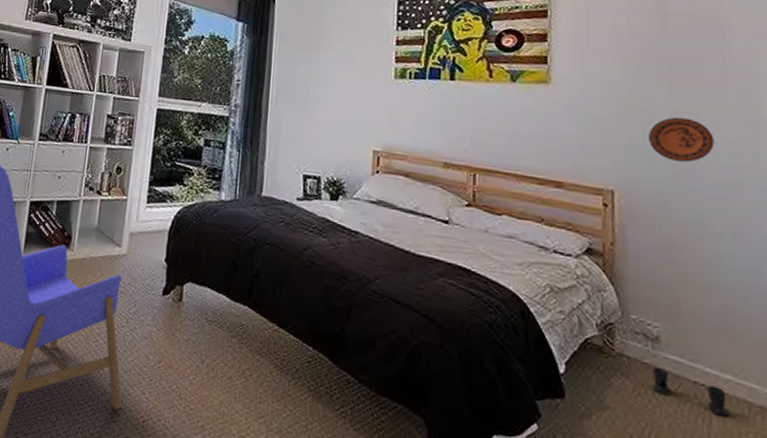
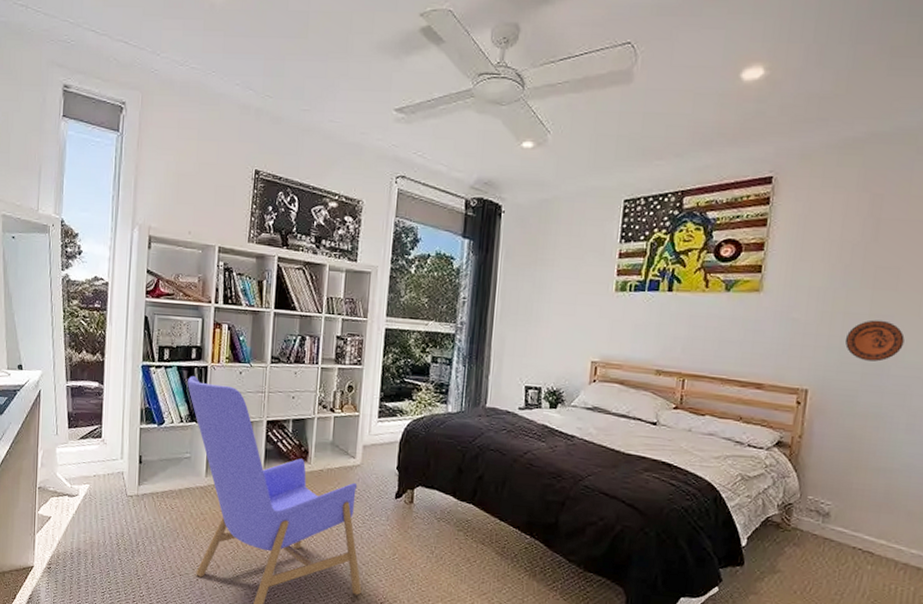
boots: present [651,367,729,416] -> none [817,538,879,573]

